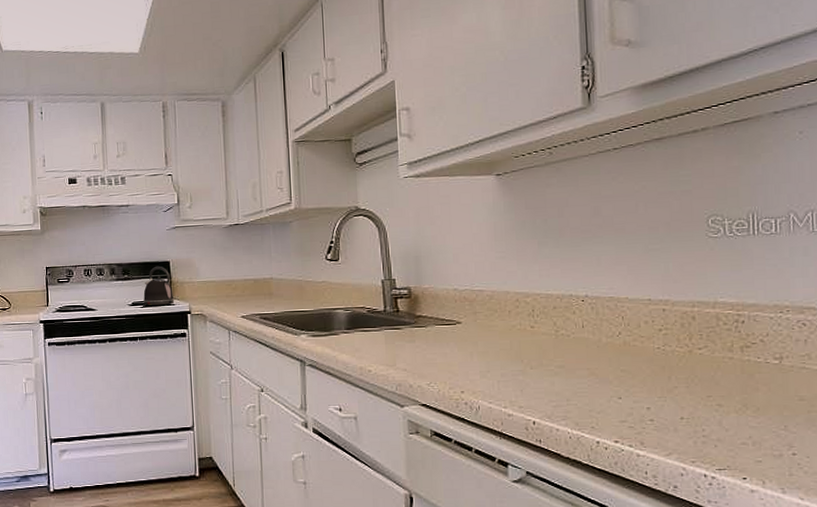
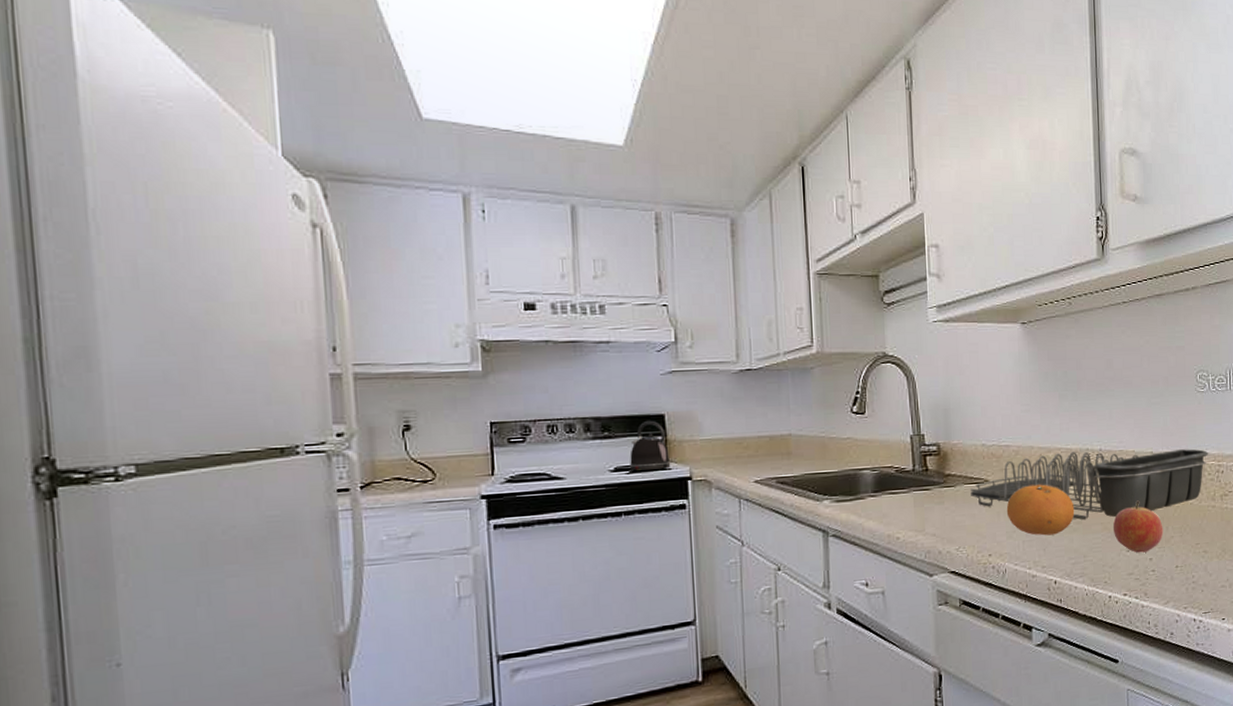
dish rack: none [442,296,724,365] -> present [971,449,1209,521]
fruit: none [480,328,556,377] -> present [1006,484,1075,536]
fruit: none [601,348,665,401] -> present [1112,500,1164,553]

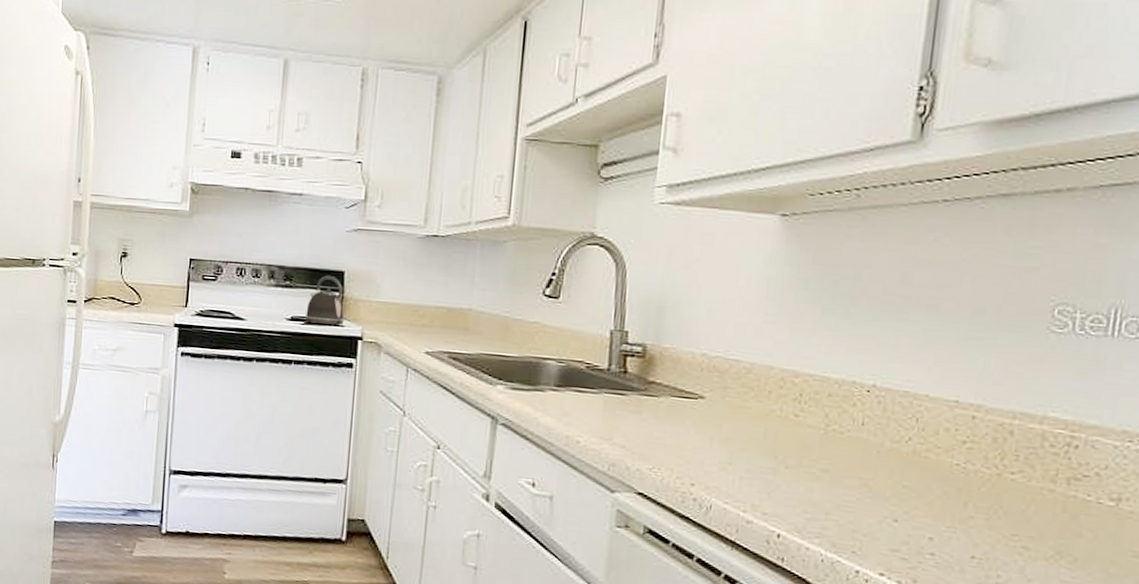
dish rack: present [971,449,1209,521] -> none [678,378,1057,479]
fruit: present [1006,484,1075,536] -> none [722,412,822,479]
fruit: present [1112,500,1164,553] -> none [876,459,959,529]

